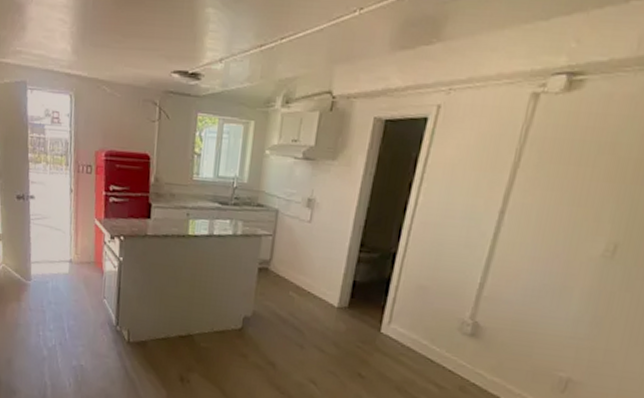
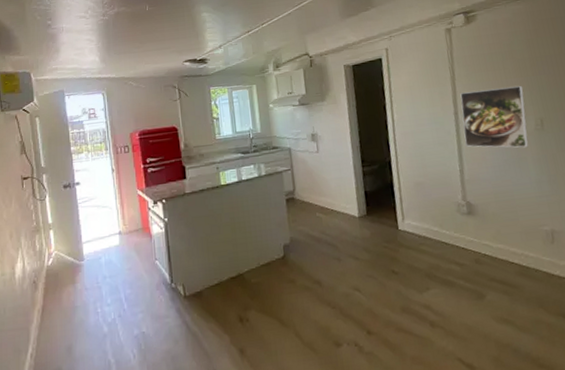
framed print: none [498,187,610,276] -> present [460,86,528,148]

